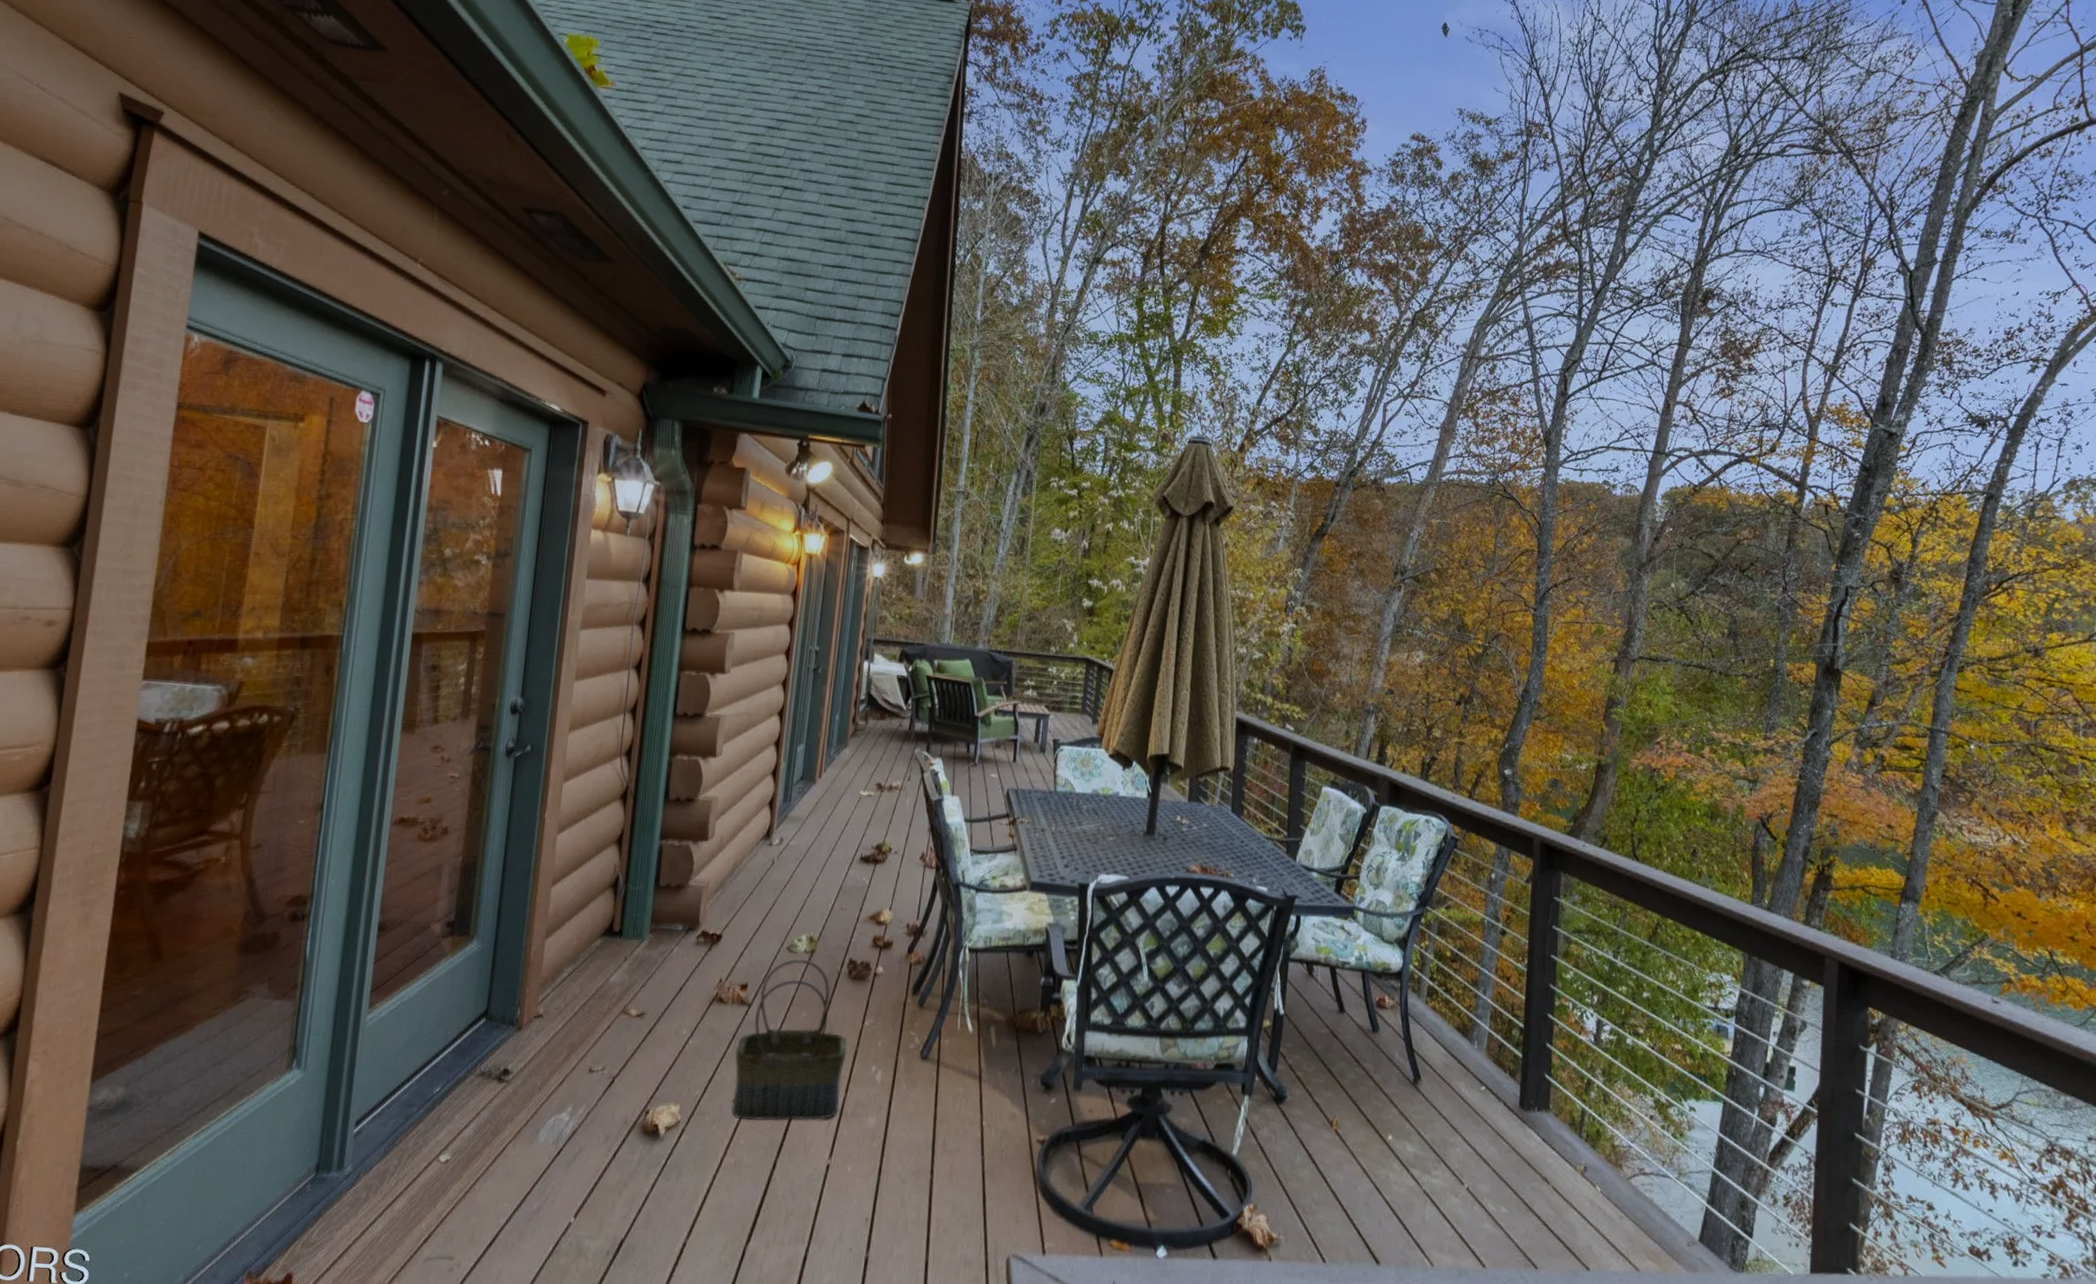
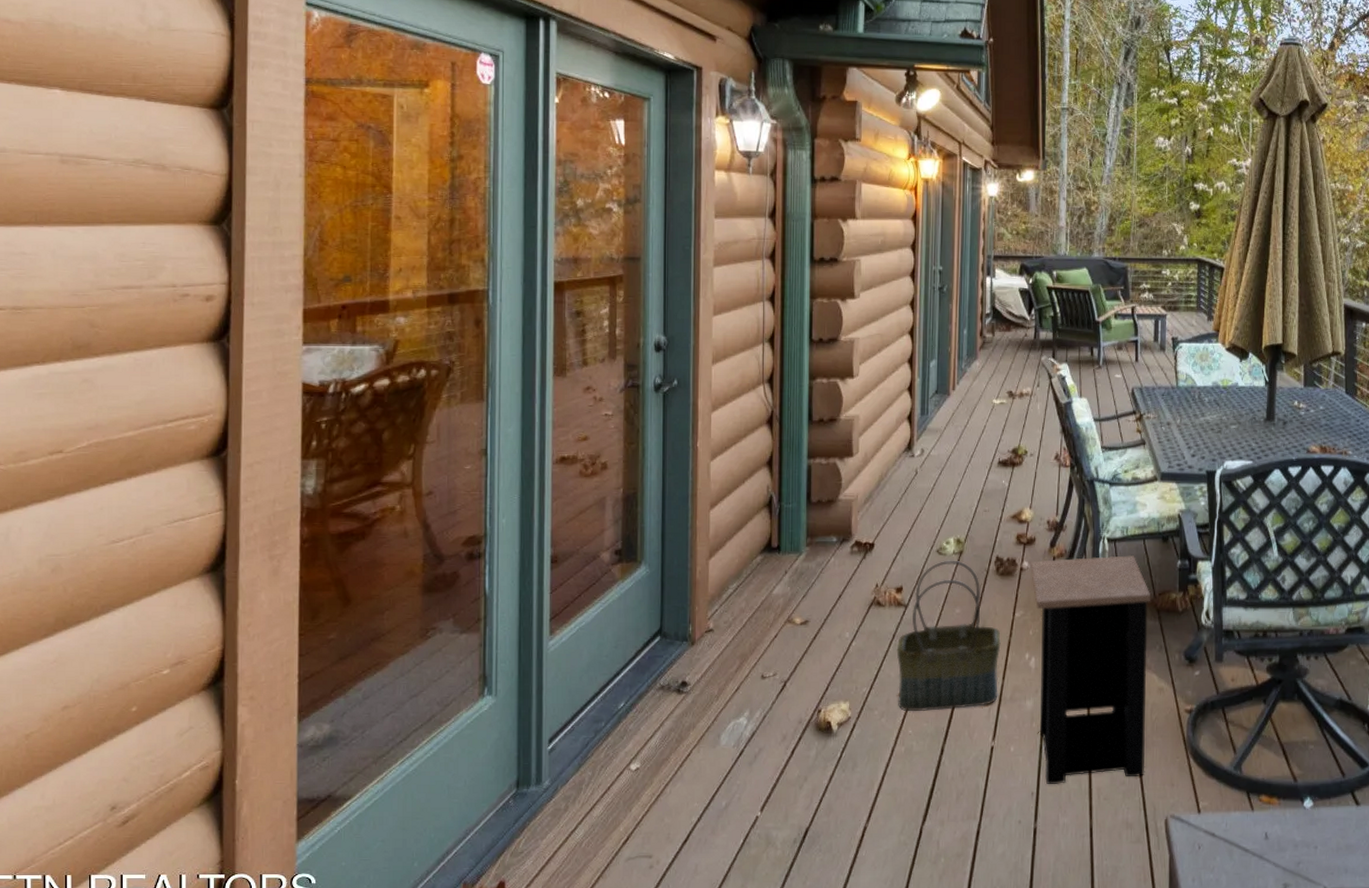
side table: none [879,965,1011,1211] -> present [1031,555,1152,784]

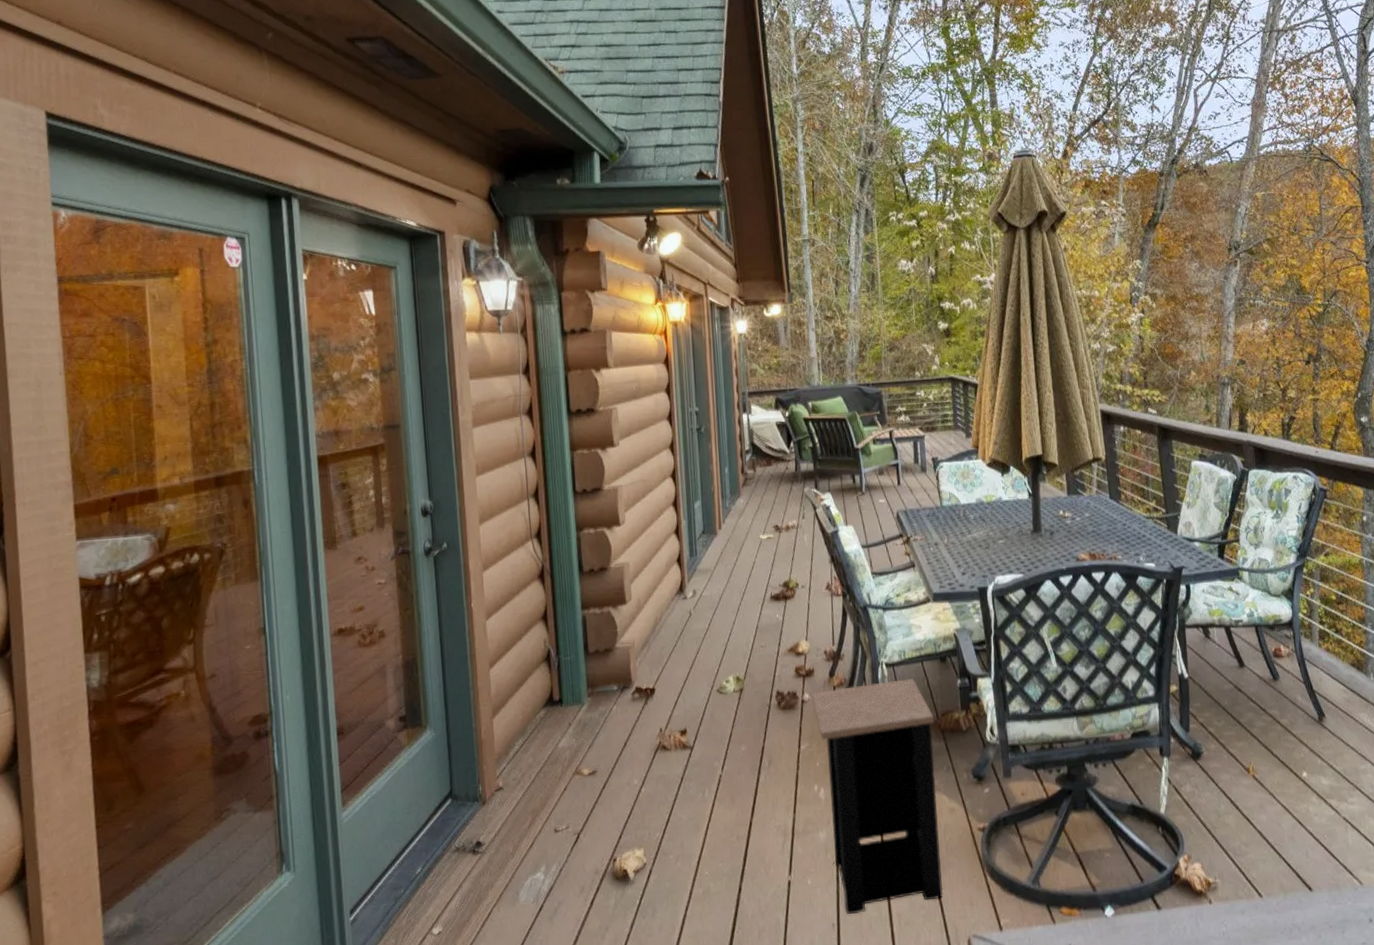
basket: present [896,560,1001,711] -> none [686,698,791,853]

